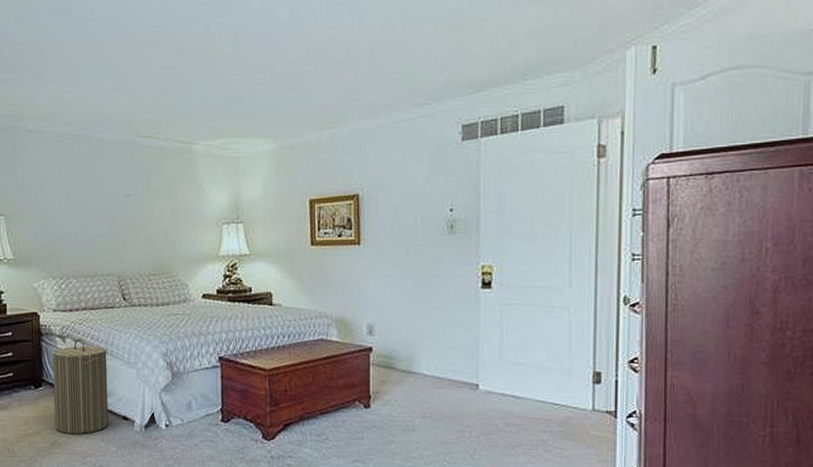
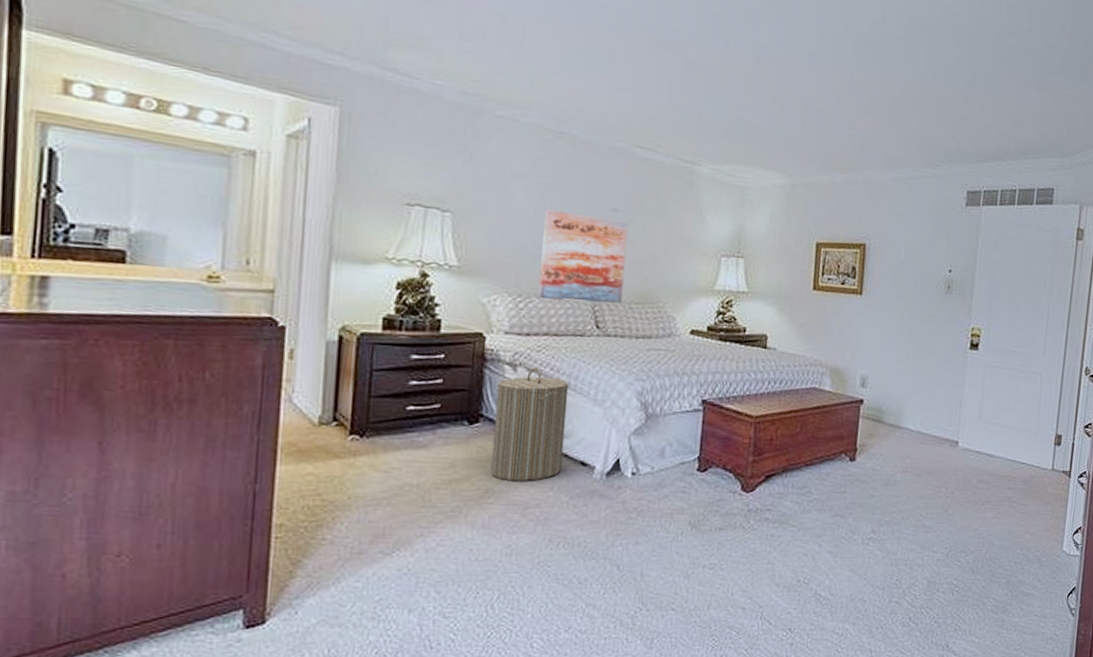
wall art: none [73,203,142,279] -> present [538,209,629,303]

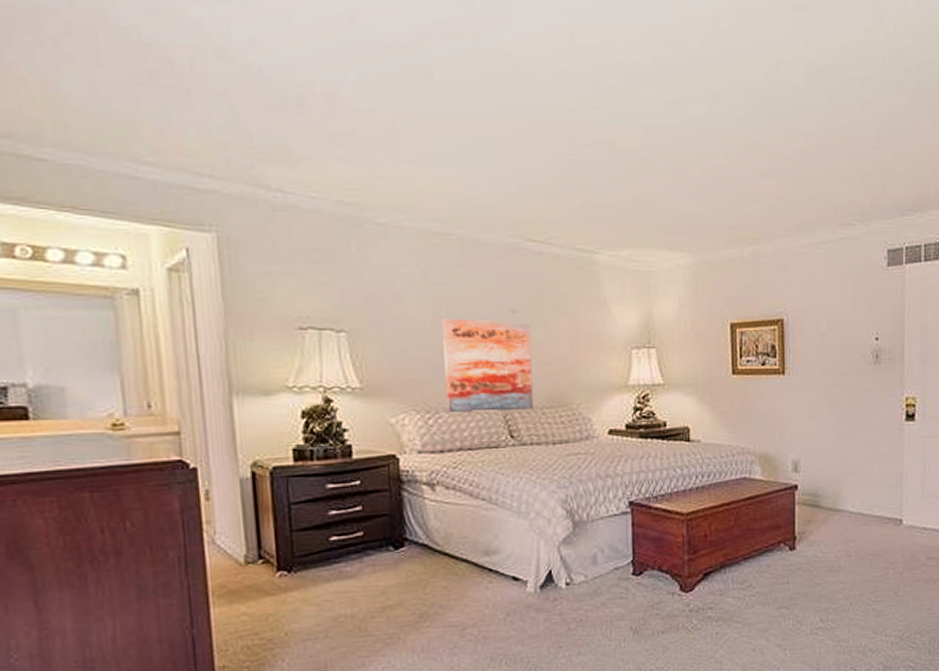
laundry hamper: present [490,367,569,482] -> none [418,485,494,603]

